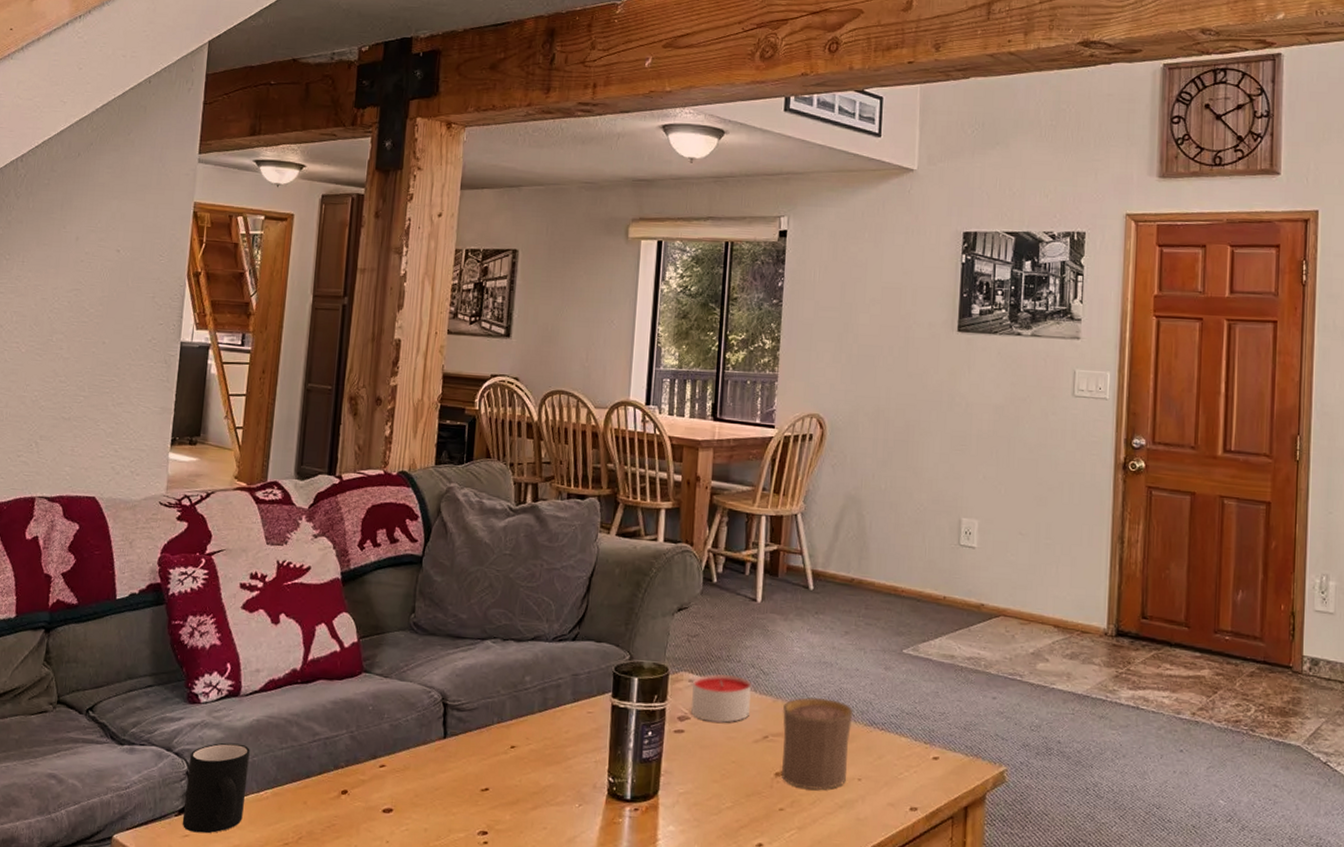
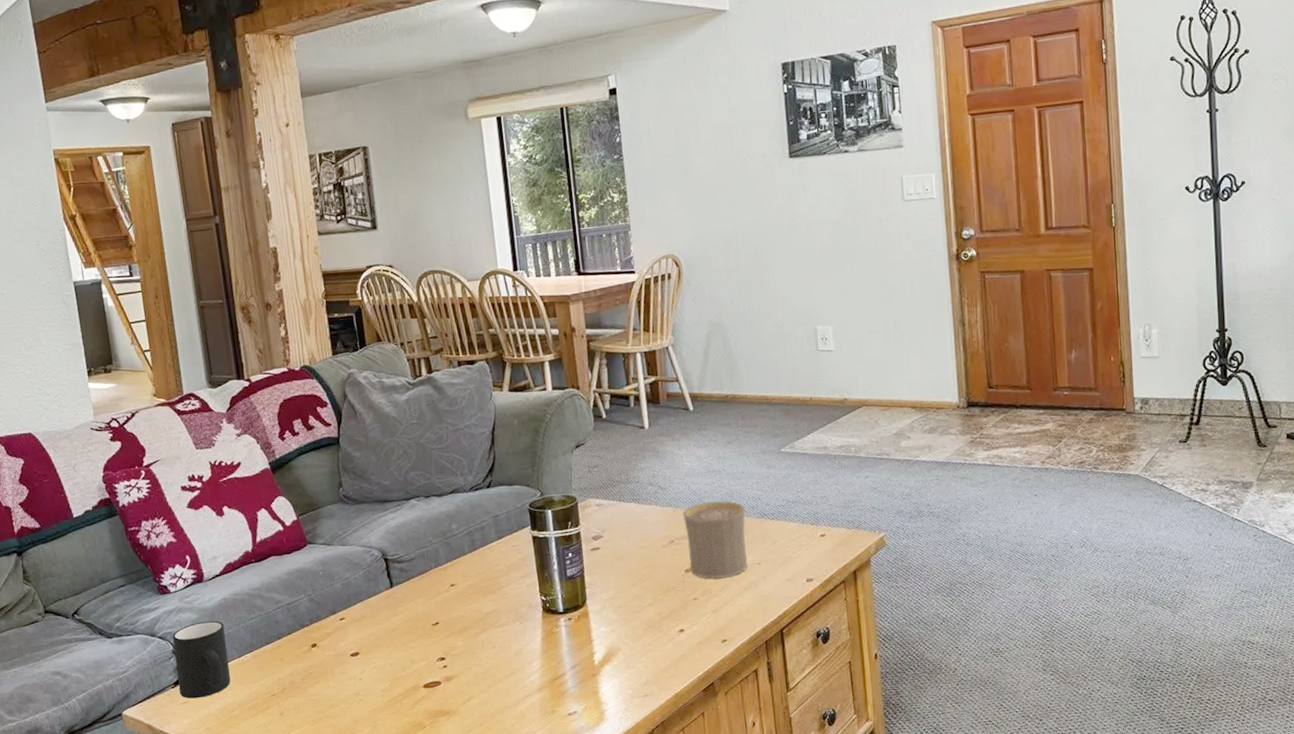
candle: present [691,673,751,723] -> none [600,494,654,537]

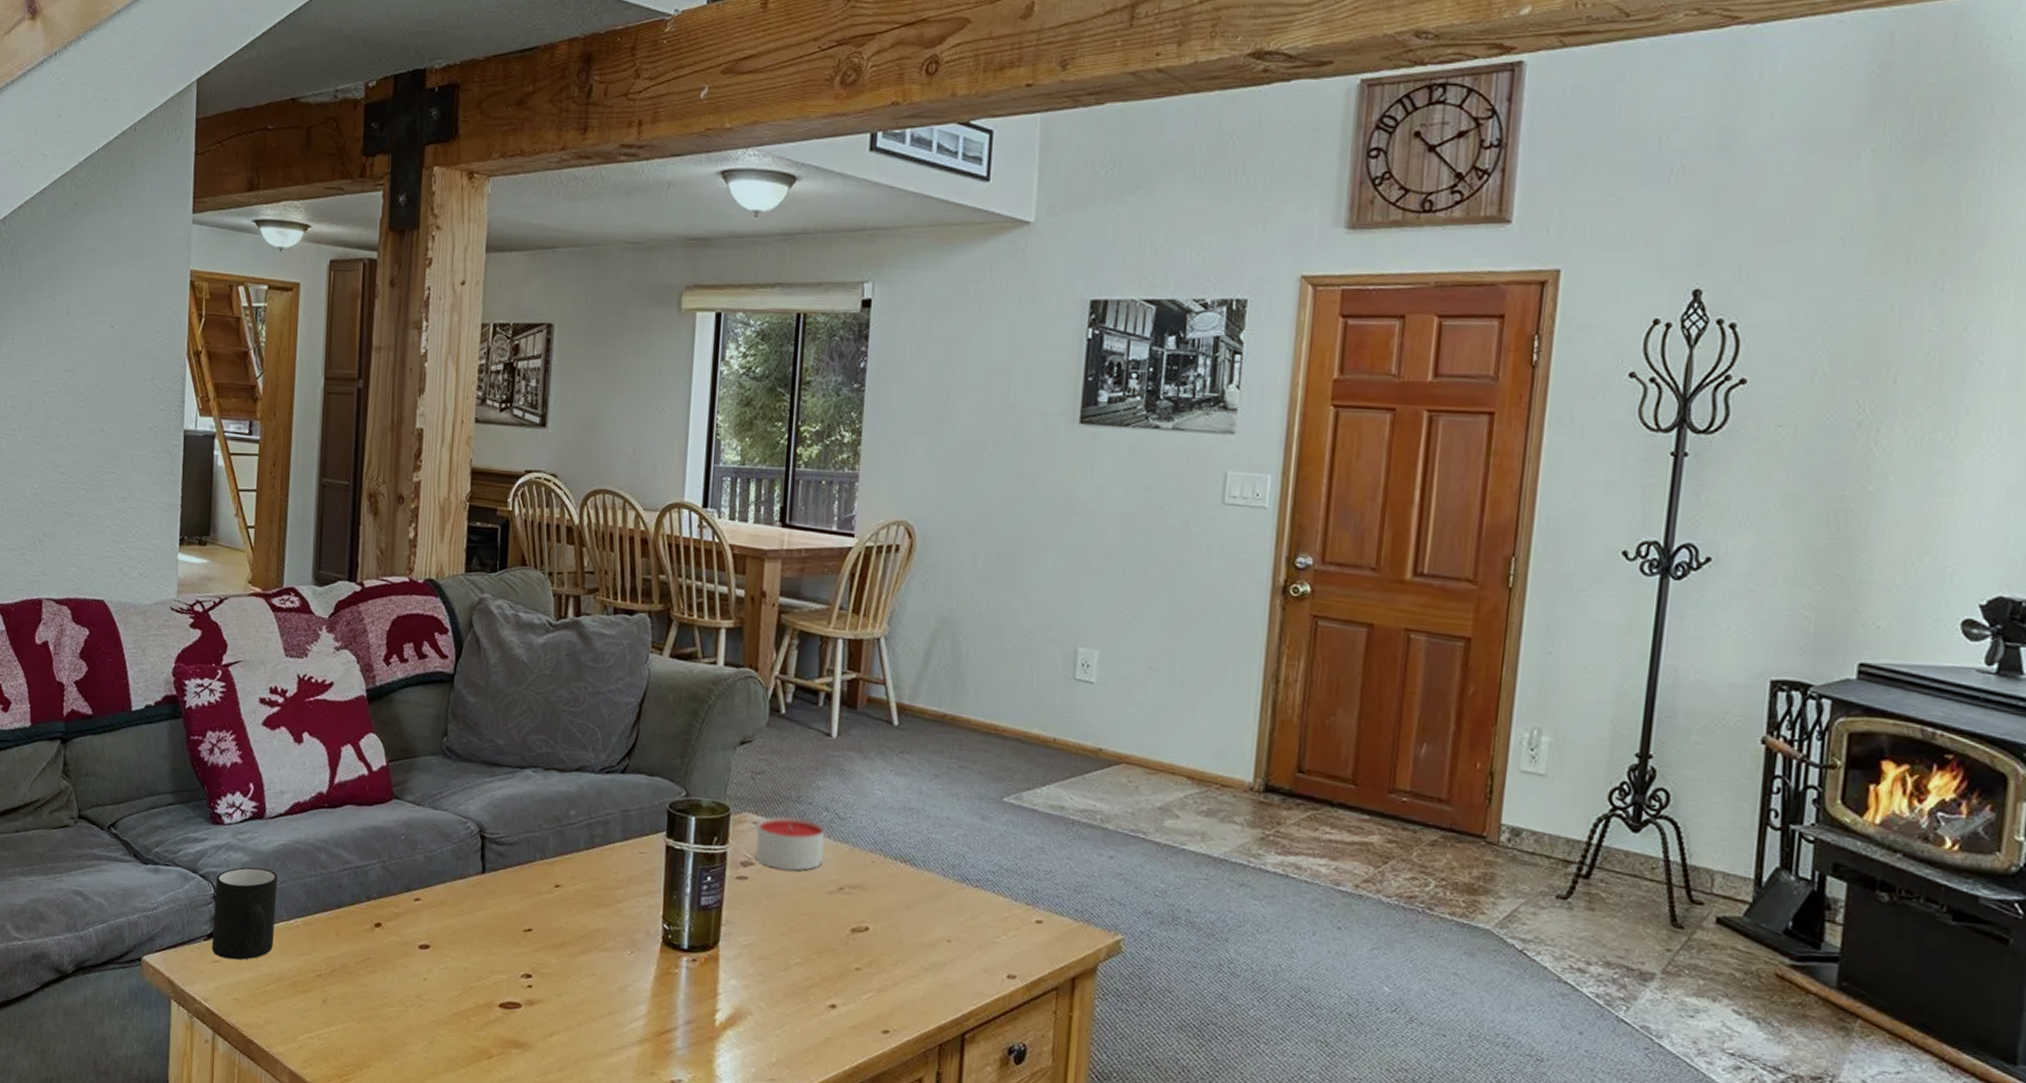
candle: none [600,494,654,537] -> present [756,816,825,871]
cup: present [683,500,747,579] -> none [859,847,943,950]

